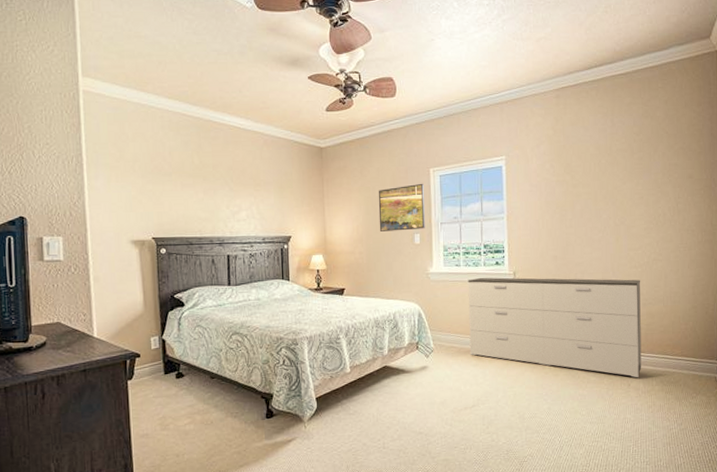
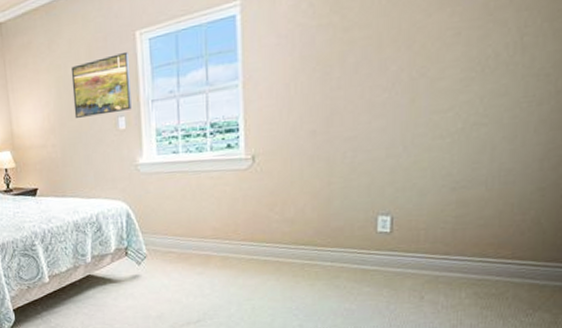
dresser: present [467,277,642,378] -> none [188,154,450,289]

